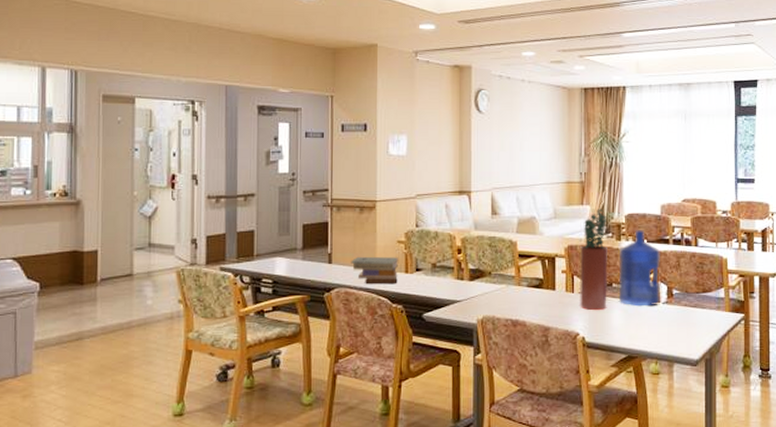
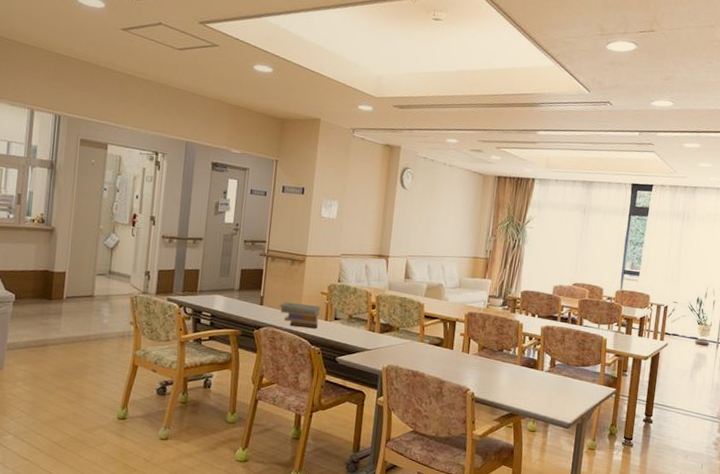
vase: present [580,206,607,310] -> none [473,281,505,371]
water jug: present [618,230,661,307] -> none [507,306,549,373]

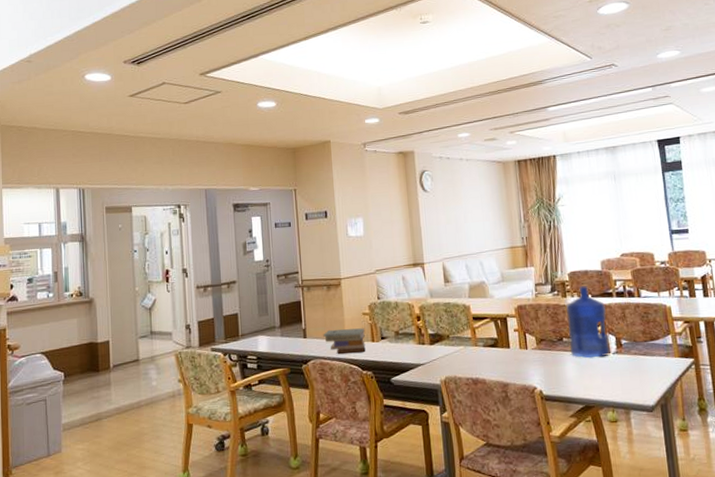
water jug: none [507,306,549,373] -> present [566,286,611,358]

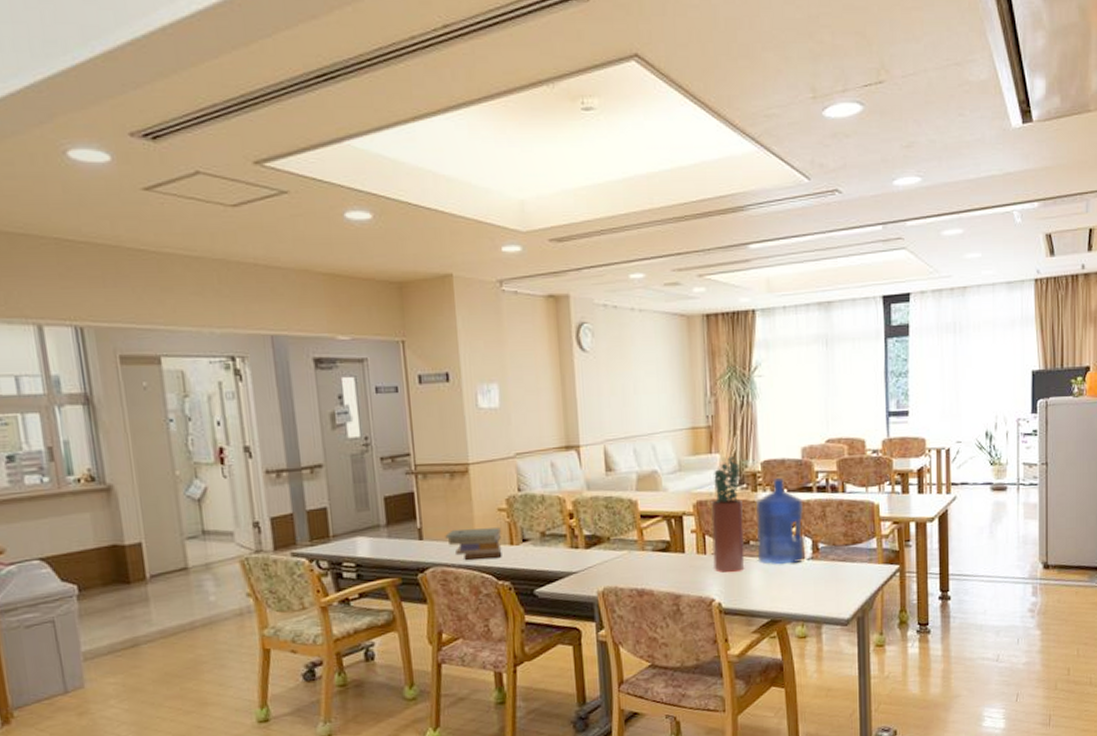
vase: none [529,267,560,365] -> present [711,454,745,573]

